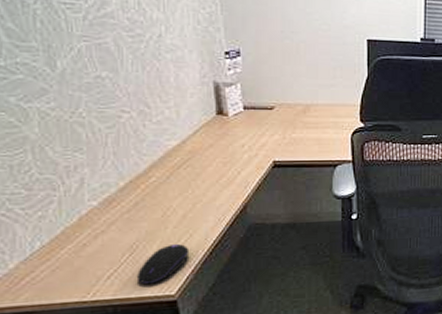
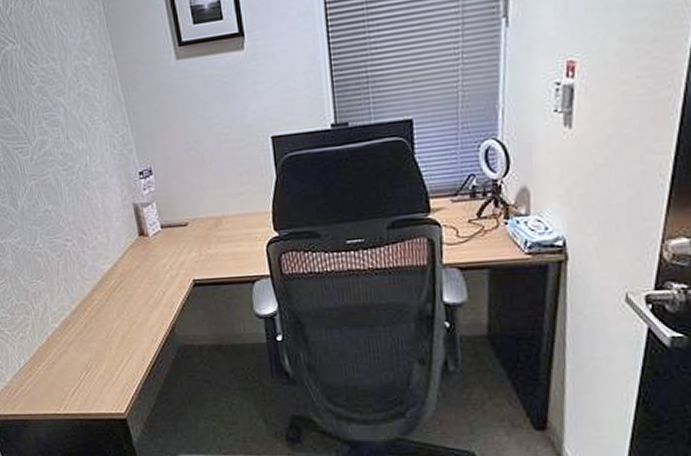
computer mouse: present [136,244,190,285] -> none [93,364,132,402]

